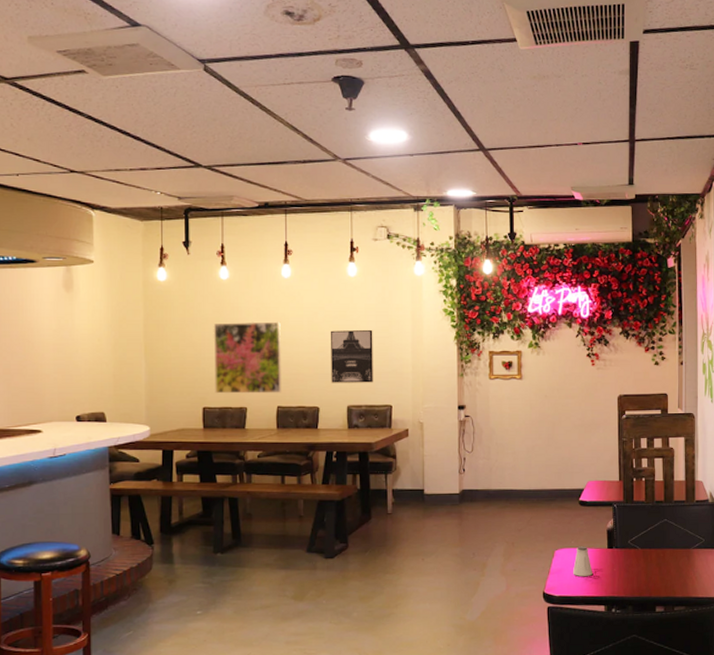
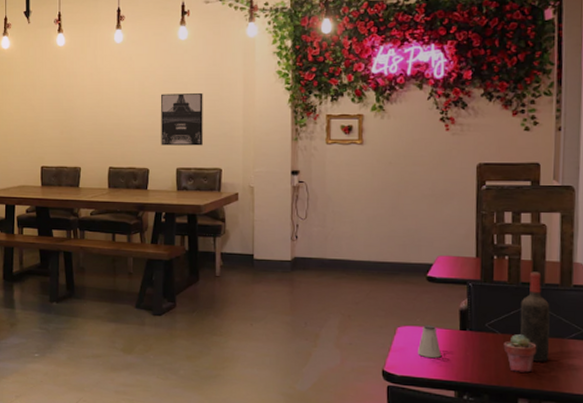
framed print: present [213,321,282,394] -> none [50,85,114,155]
potted succulent: none [643,548,669,583] -> present [503,334,537,373]
wine bottle: none [655,490,679,572] -> present [520,271,550,362]

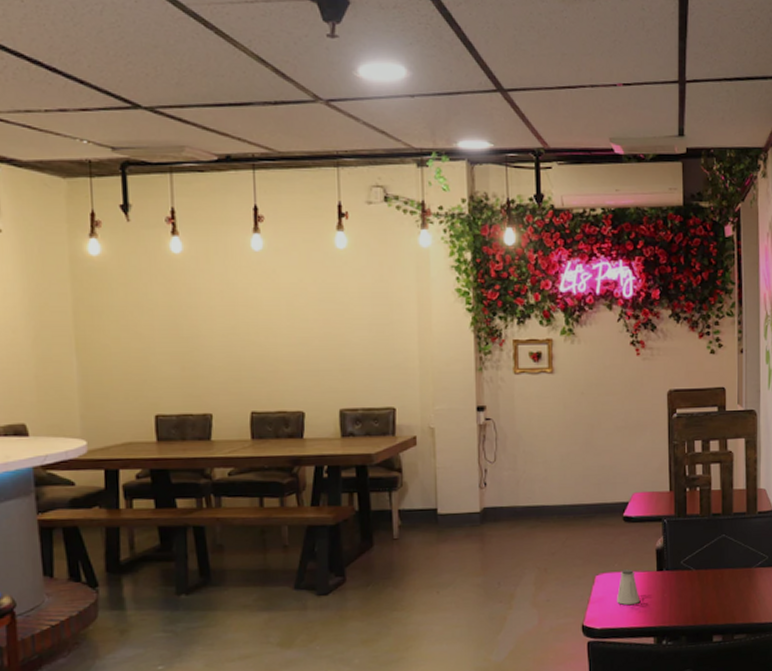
wall art: present [161,92,203,146] -> none [316,314,371,382]
potted succulent: present [503,334,537,373] -> none [698,568,728,608]
wine bottle: present [520,271,550,362] -> none [712,501,740,595]

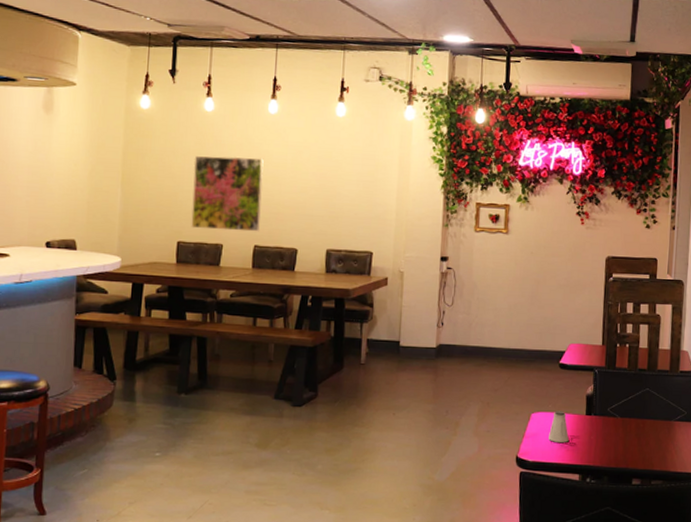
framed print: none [164,306,255,398] -> present [191,156,264,232]

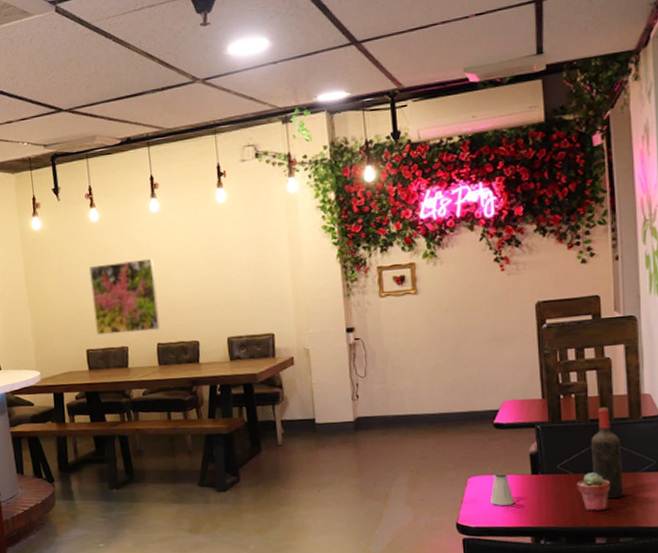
potted succulent: none [622,418,649,454] -> present [576,472,611,511]
wine bottle: none [636,359,661,443] -> present [591,407,624,499]

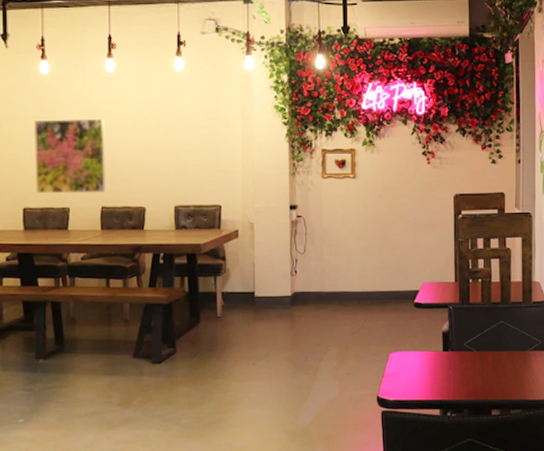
saltshaker: present [491,472,514,506] -> none [408,349,427,380]
potted succulent: present [576,472,611,511] -> none [479,350,506,386]
wine bottle: present [591,407,624,499] -> none [492,292,516,374]

